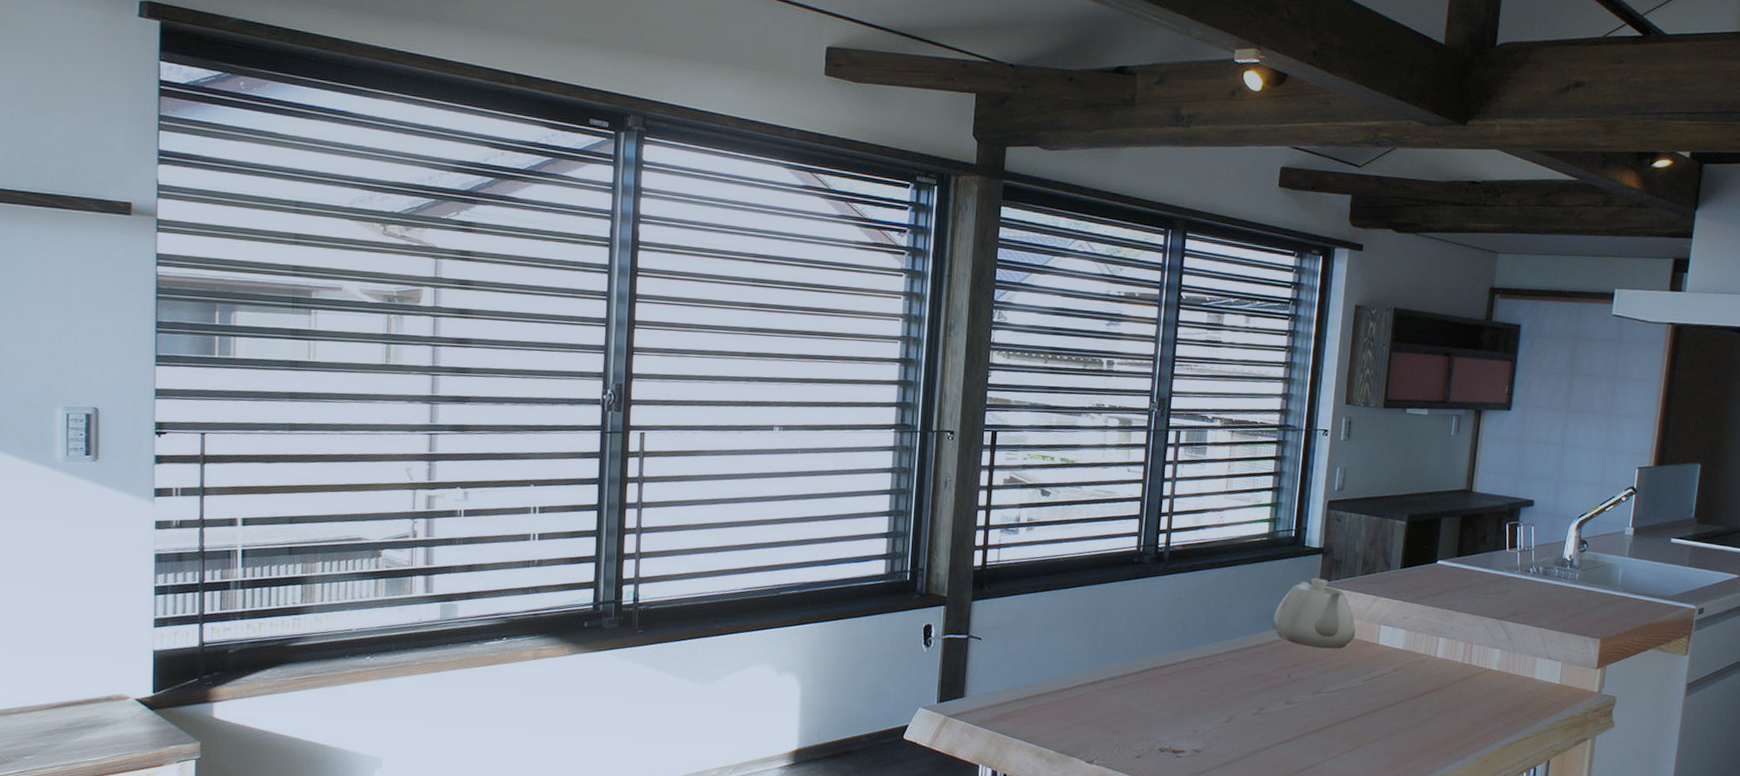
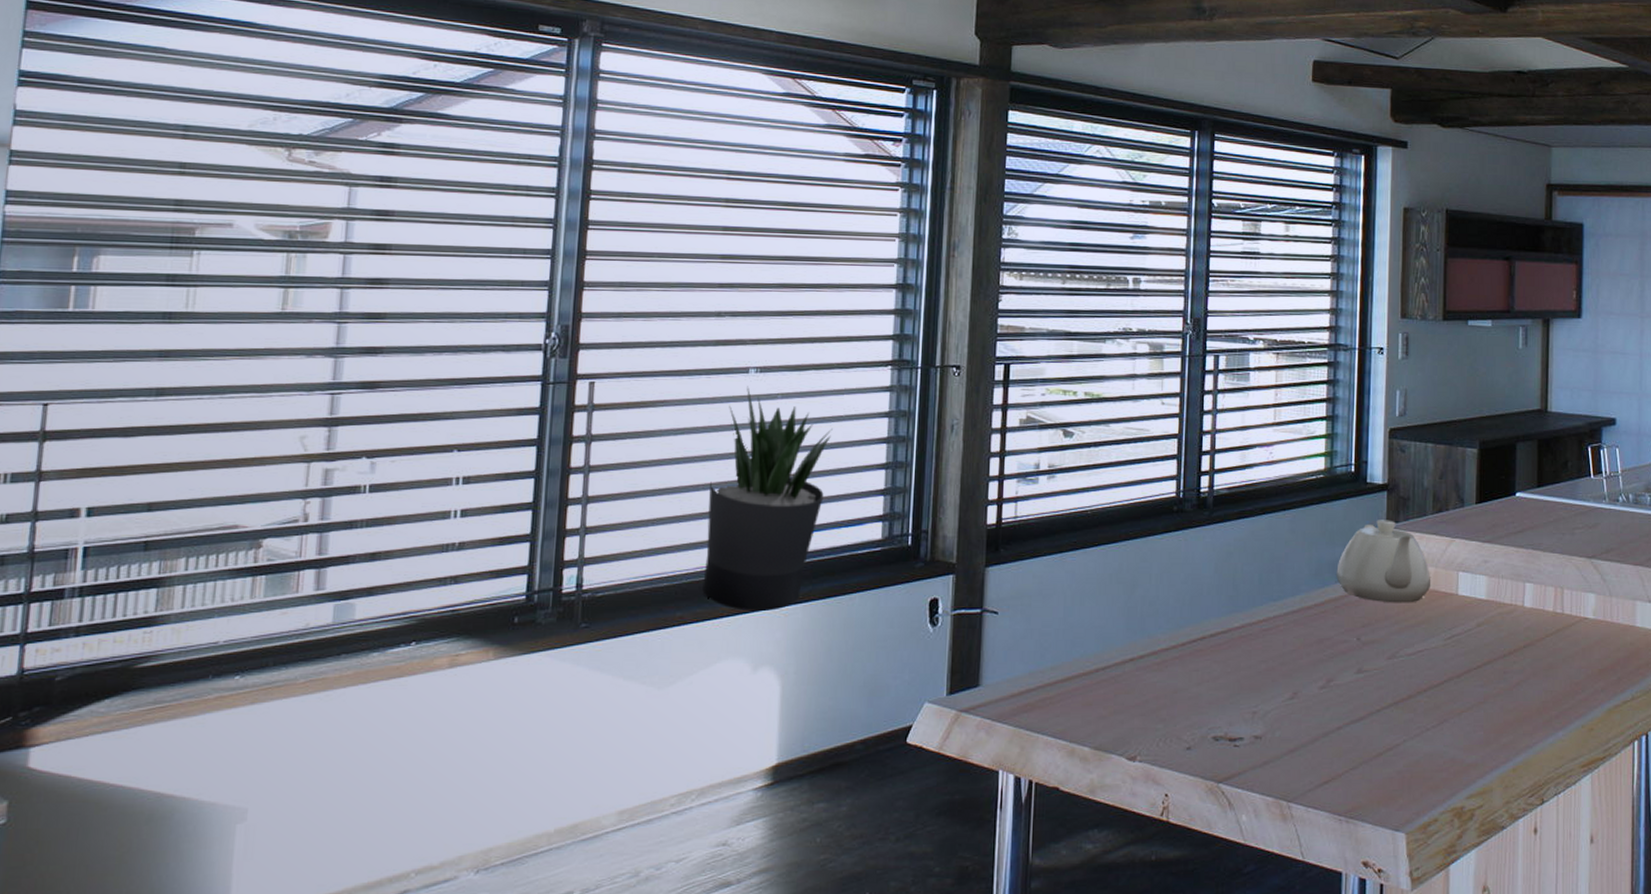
planter: none [736,441,844,628] -> present [702,386,833,612]

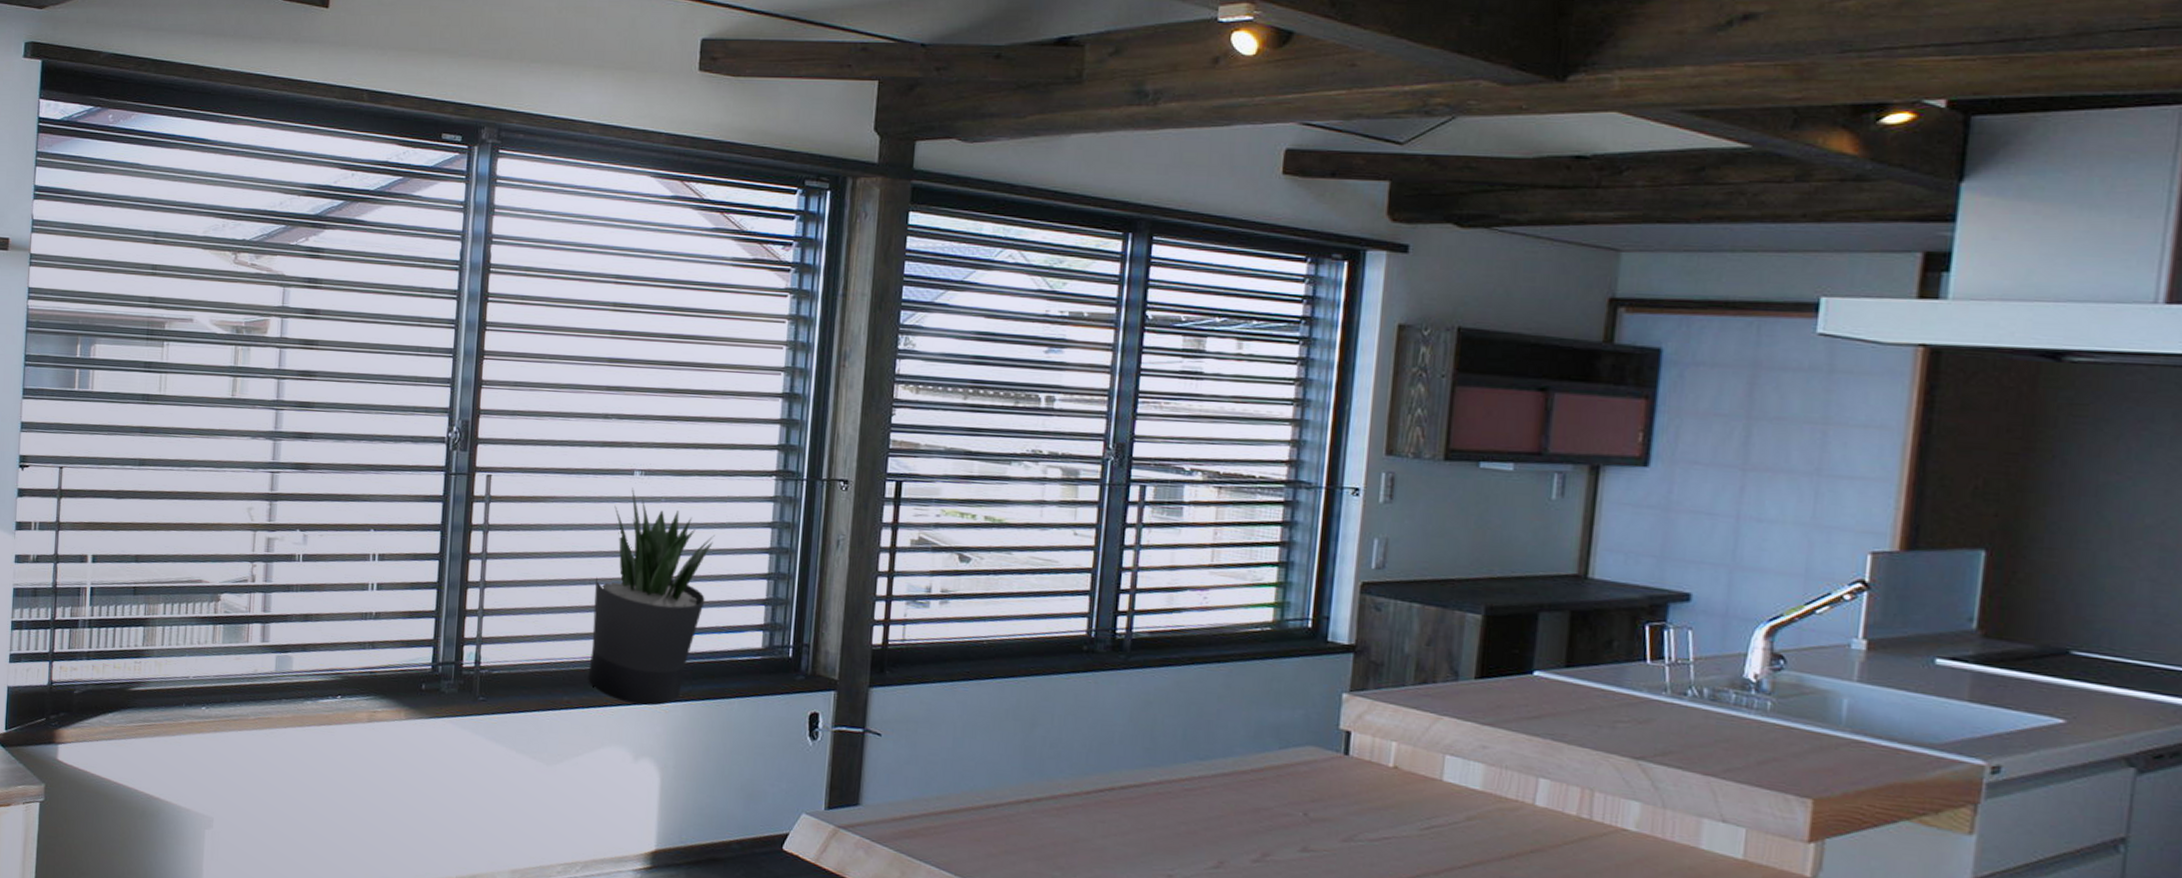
teapot: present [1336,520,1431,603] -> none [1281,684,1407,783]

